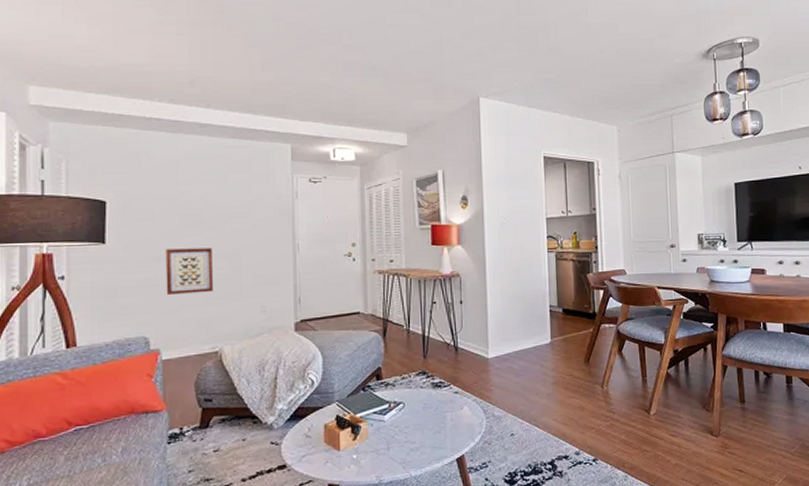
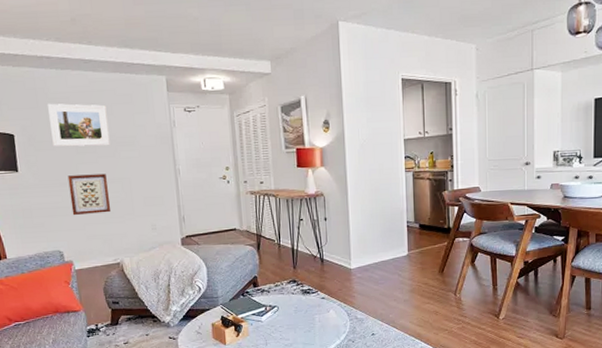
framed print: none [151,168,221,217] -> present [48,103,110,147]

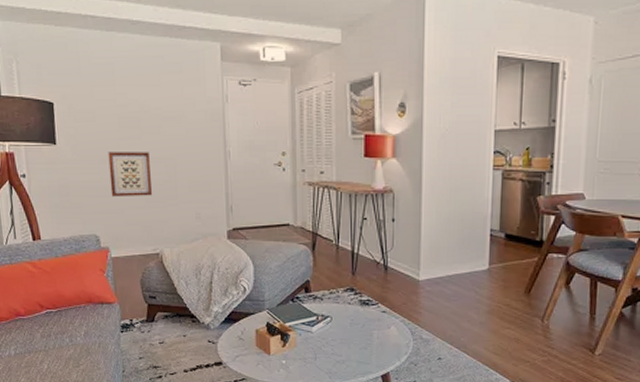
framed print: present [48,103,110,147] -> none [90,69,155,121]

